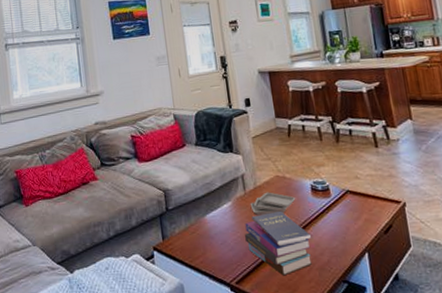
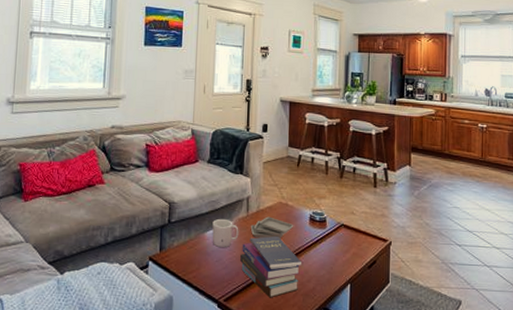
mug: none [210,199,240,229] -> present [212,218,239,247]

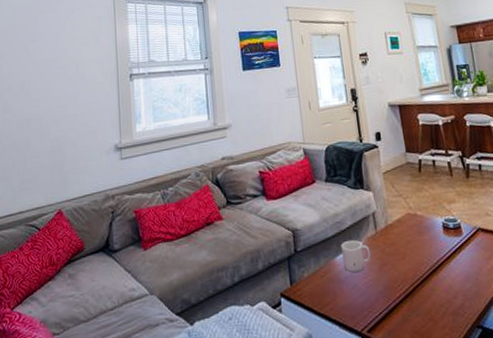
books: present [240,235,301,298] -> none [376,250,445,322]
tray: present [250,216,294,239] -> none [381,230,428,256]

